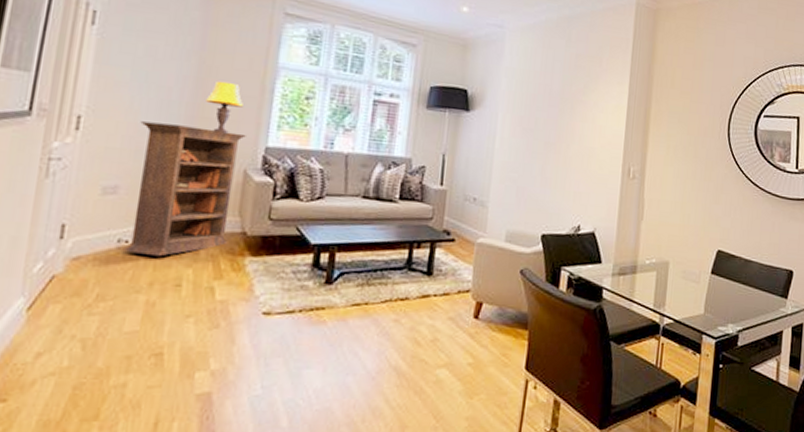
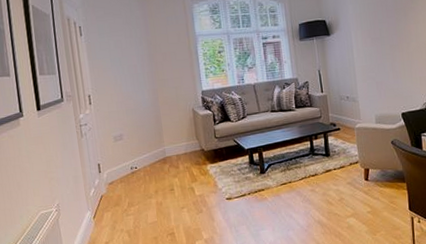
bookcase: present [120,121,246,257] -> none [124,85,194,175]
table lamp: present [206,80,243,134] -> none [158,53,181,88]

